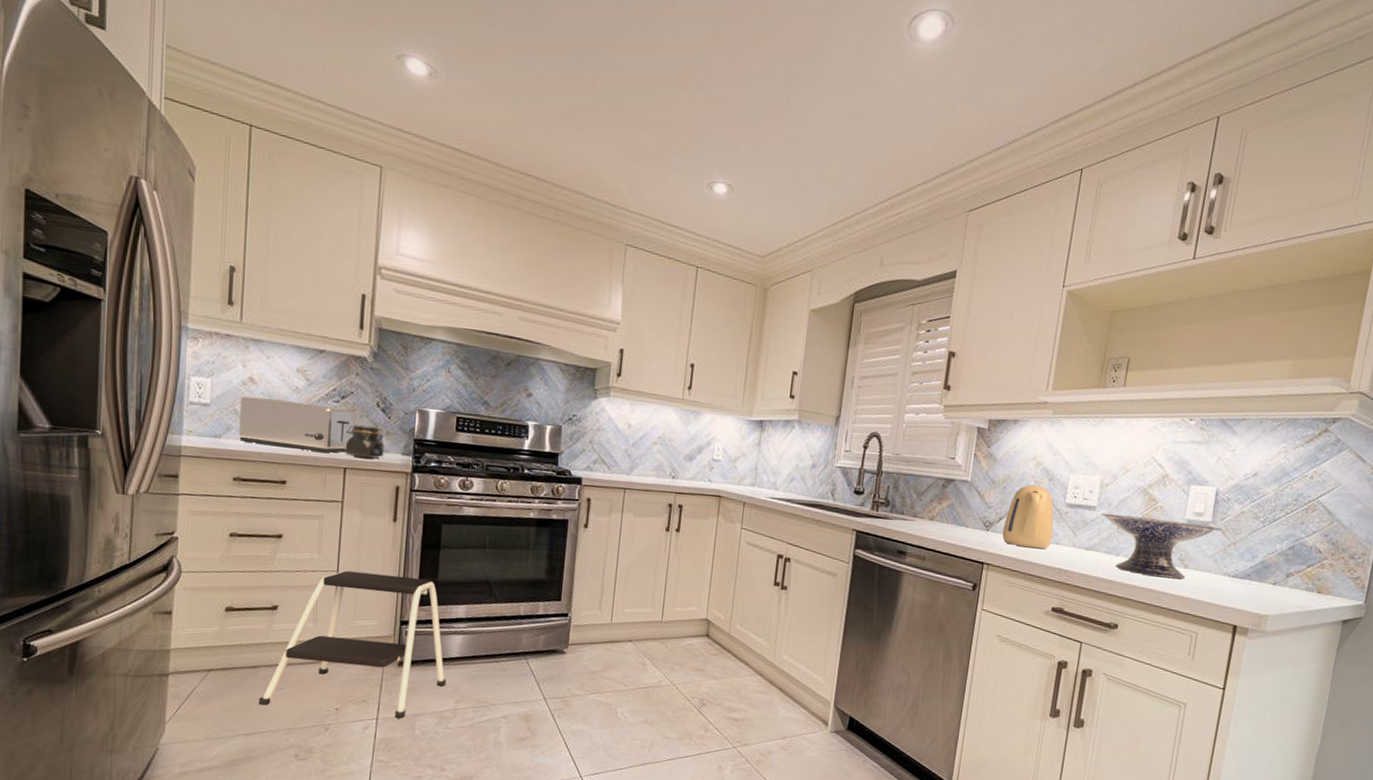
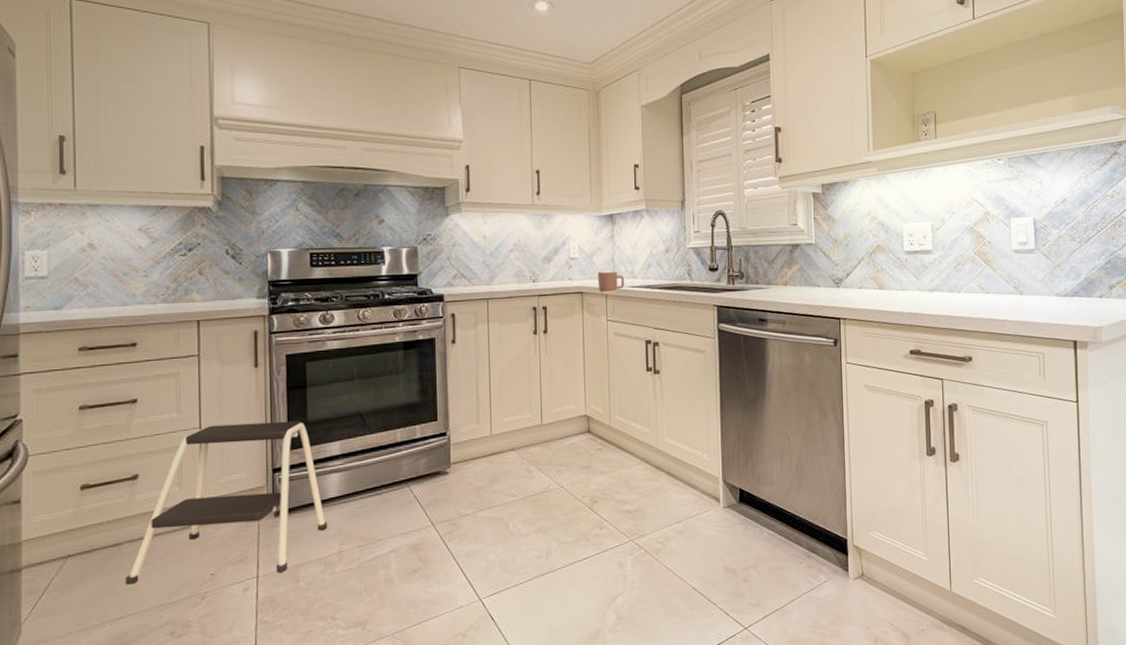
toaster: present [238,396,355,453] -> none [80,260,205,309]
jar: present [345,424,384,459] -> none [196,273,238,309]
mug: none [737,477,766,502] -> present [597,271,625,294]
kettle: present [1002,484,1054,550] -> none [852,238,898,298]
decorative bowl: present [1101,513,1221,580] -> none [937,252,1045,307]

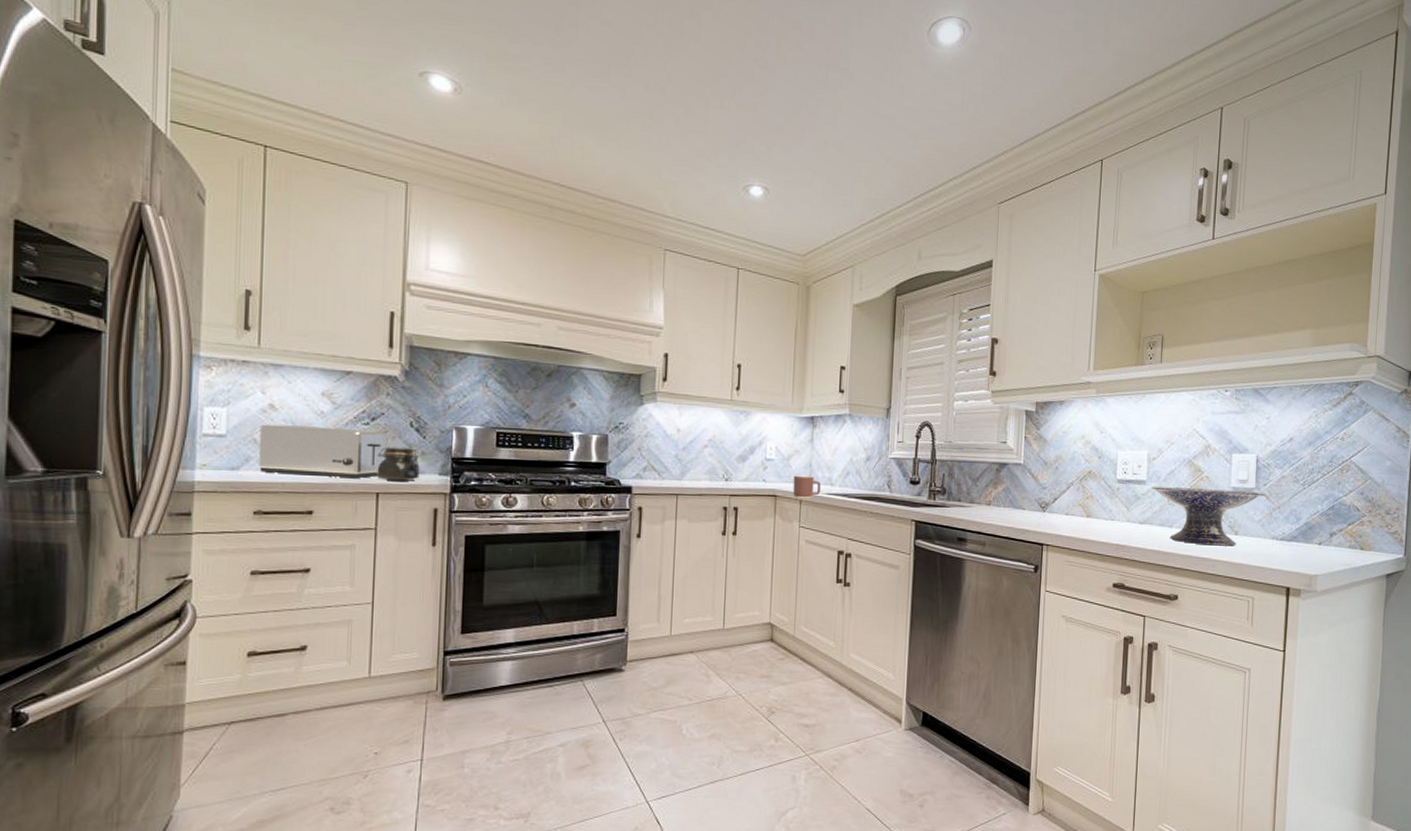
toaster: none [80,260,205,309] -> present [258,424,387,479]
step stool: present [126,420,328,585] -> none [288,602,497,757]
jar: none [196,273,238,309] -> present [377,446,420,482]
decorative bowl: none [937,252,1045,307] -> present [1151,486,1265,546]

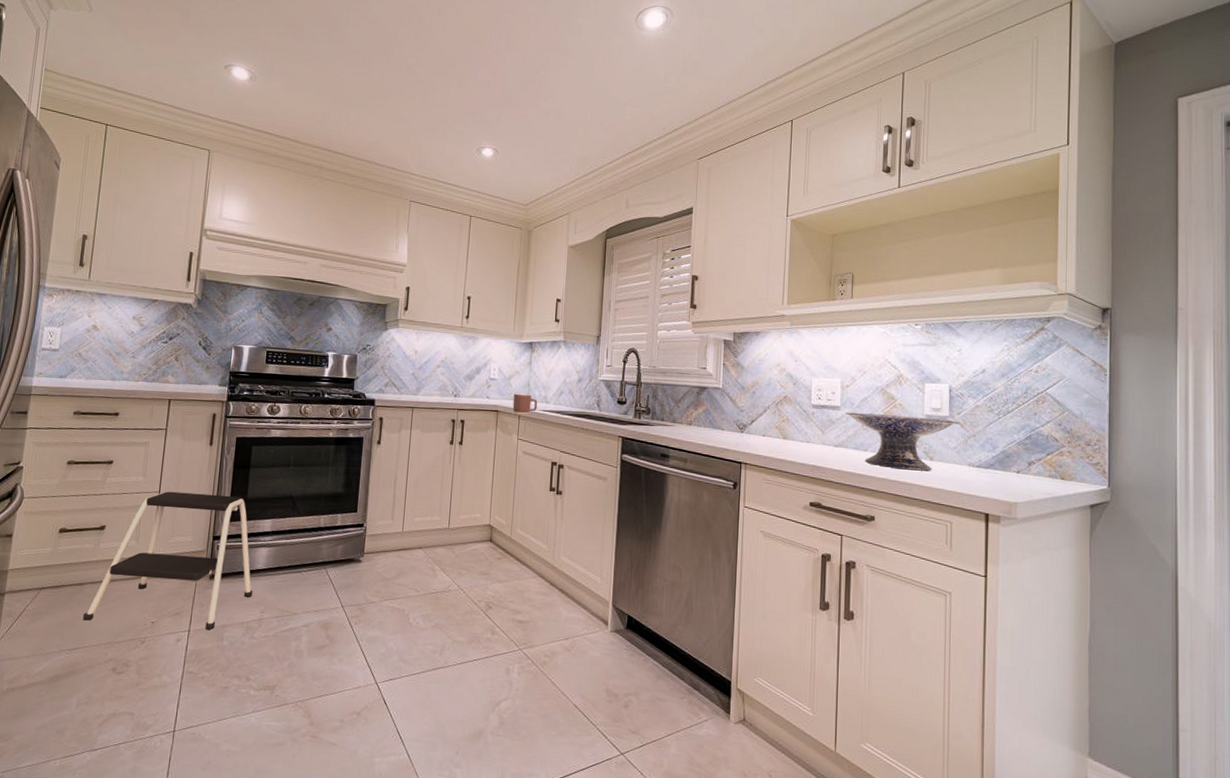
toaster: present [258,424,387,479] -> none [80,341,181,387]
step stool: none [288,602,497,757] -> present [83,491,253,630]
jar: present [377,446,420,482] -> none [170,361,204,391]

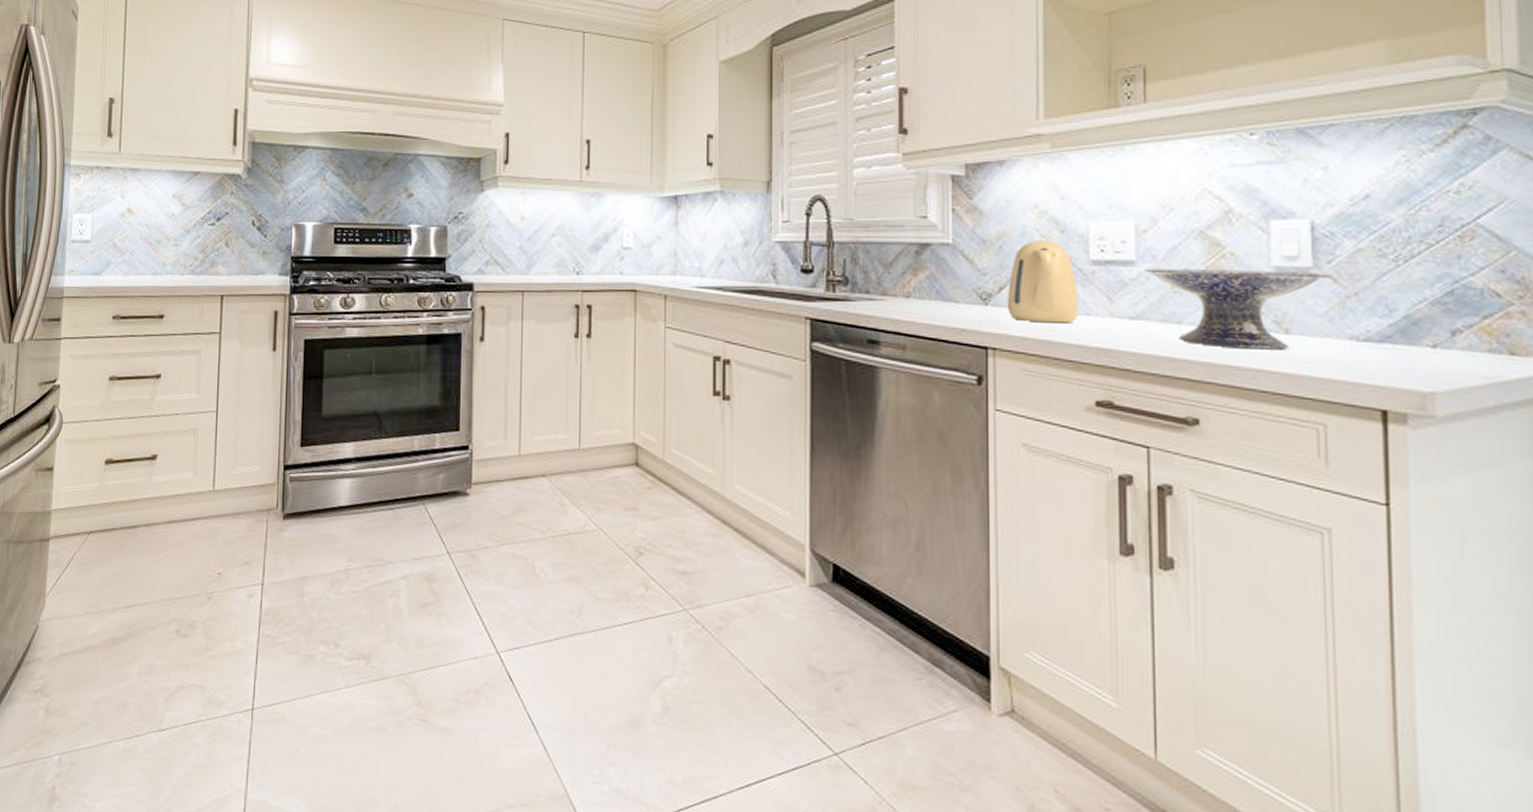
step stool: present [83,491,253,630] -> none [139,410,336,583]
mug: present [512,393,538,415] -> none [655,266,690,294]
kettle: none [755,389,803,448] -> present [1006,240,1079,324]

